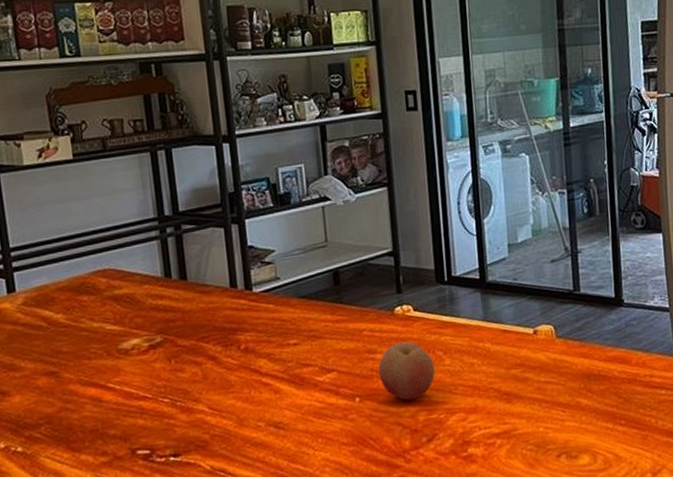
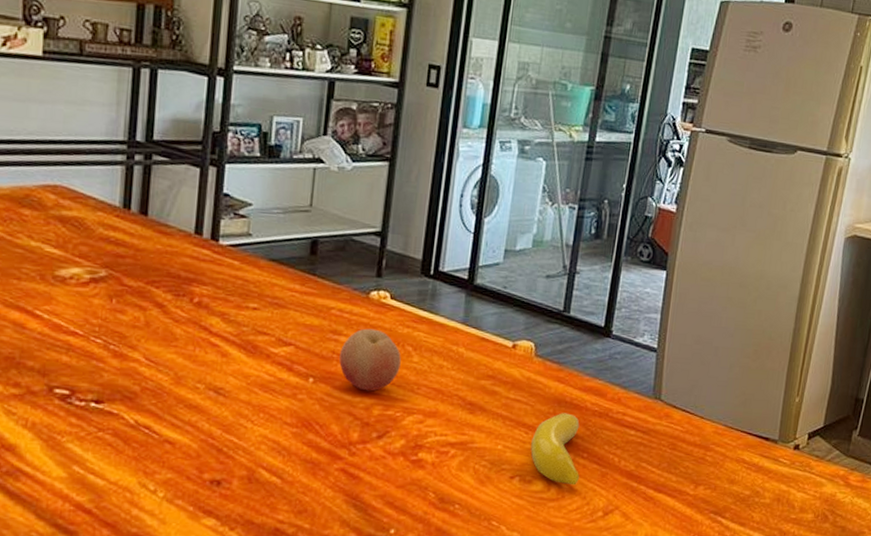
banana: none [569,385,623,453] -> present [530,413,580,486]

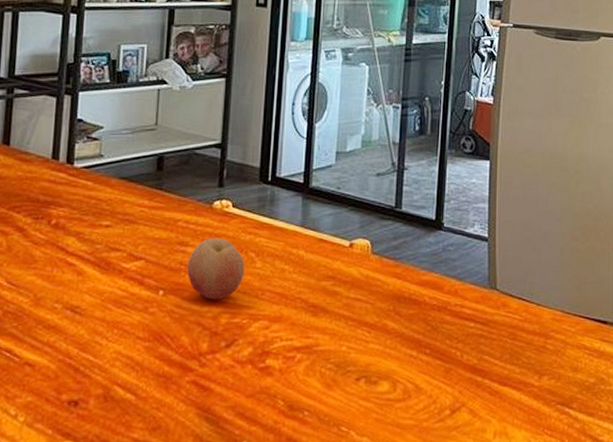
banana: present [530,413,580,486] -> none [374,309,425,384]

